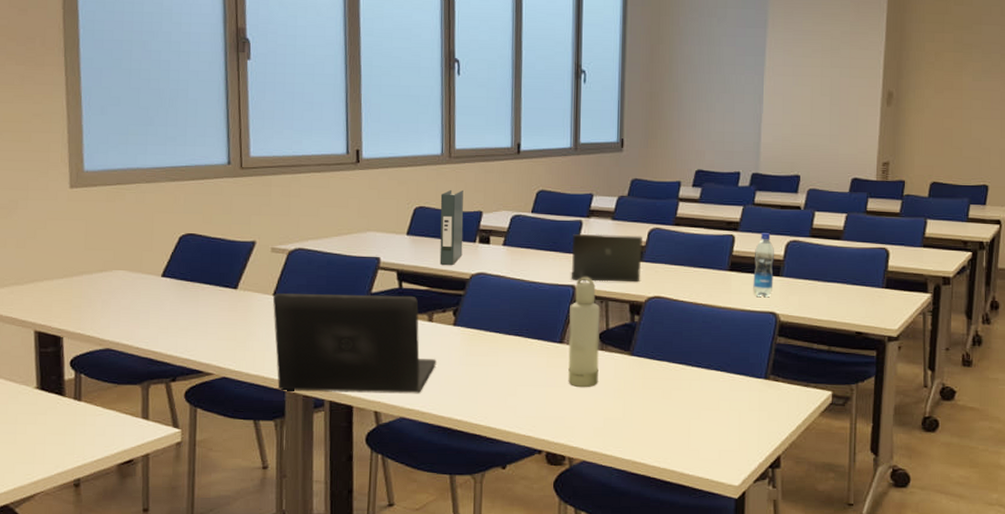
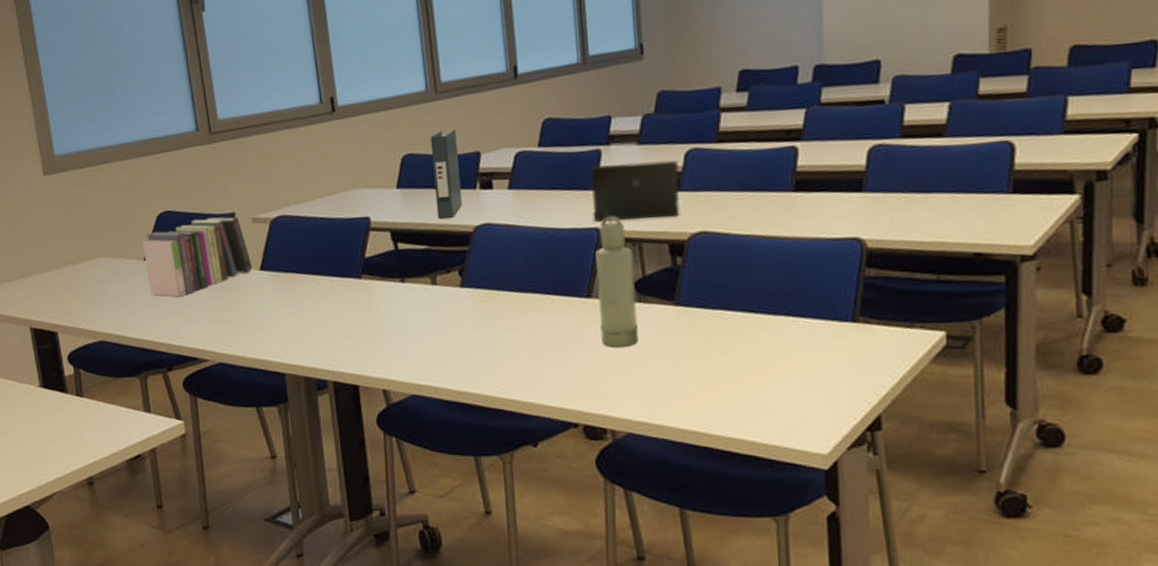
books: none [161,243,266,313] -> present [142,216,253,297]
laptop: present [272,293,437,393] -> none [260,257,446,373]
bottle: present [753,233,775,298] -> none [826,138,855,221]

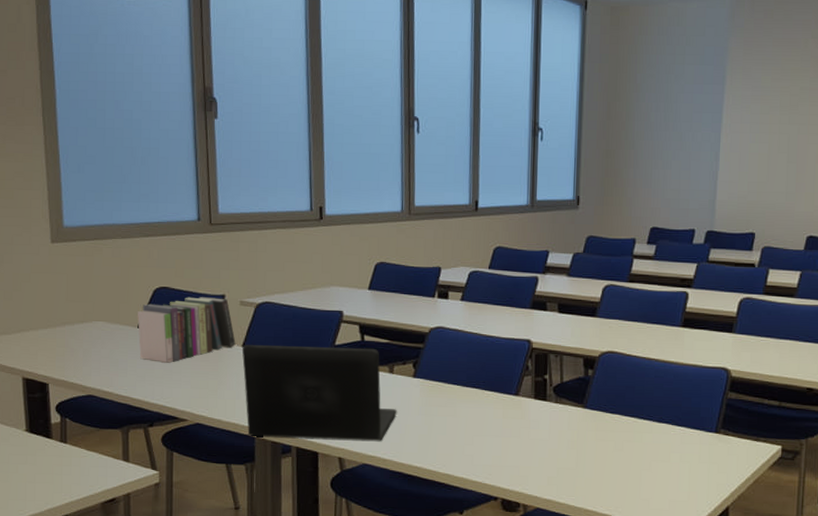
laptop: none [260,257,446,373] -> present [241,345,397,441]
binder: present [430,130,463,219] -> none [400,245,423,319]
laptop: present [590,160,680,222] -> none [527,289,598,337]
bottle: present [595,216,639,348] -> none [523,331,555,439]

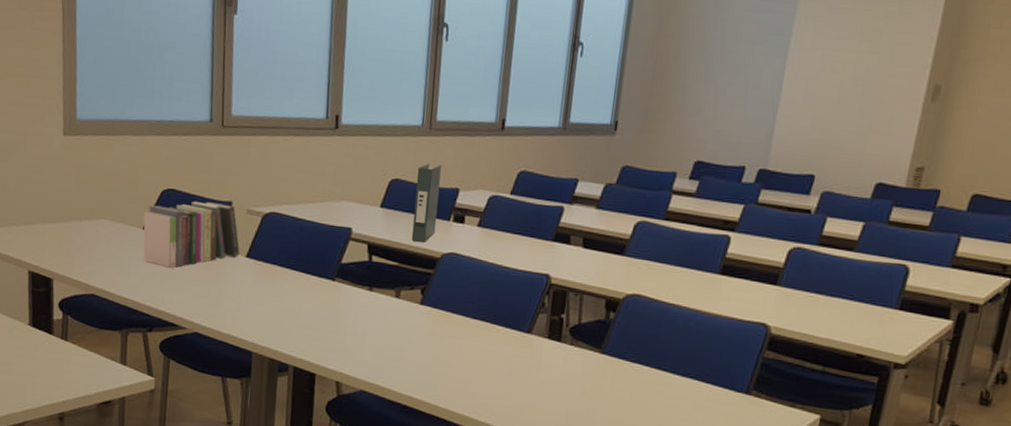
laptop: present [241,345,397,441] -> none [245,255,401,368]
binder: none [400,245,423,319] -> present [411,163,442,242]

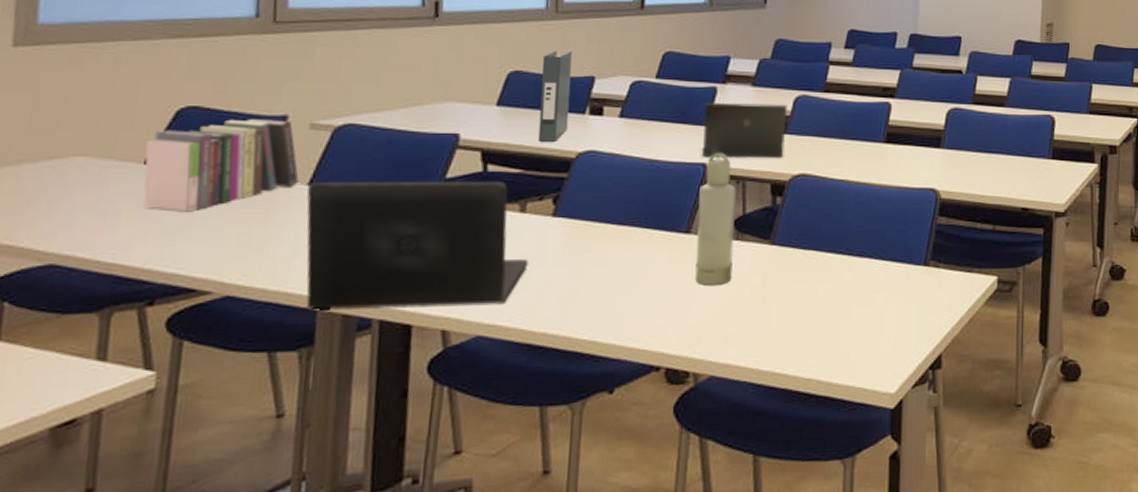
laptop: none [245,255,401,368] -> present [306,180,529,309]
bottle: none [532,266,574,382] -> present [695,153,736,287]
laptop: none [547,220,628,277] -> present [703,102,788,158]

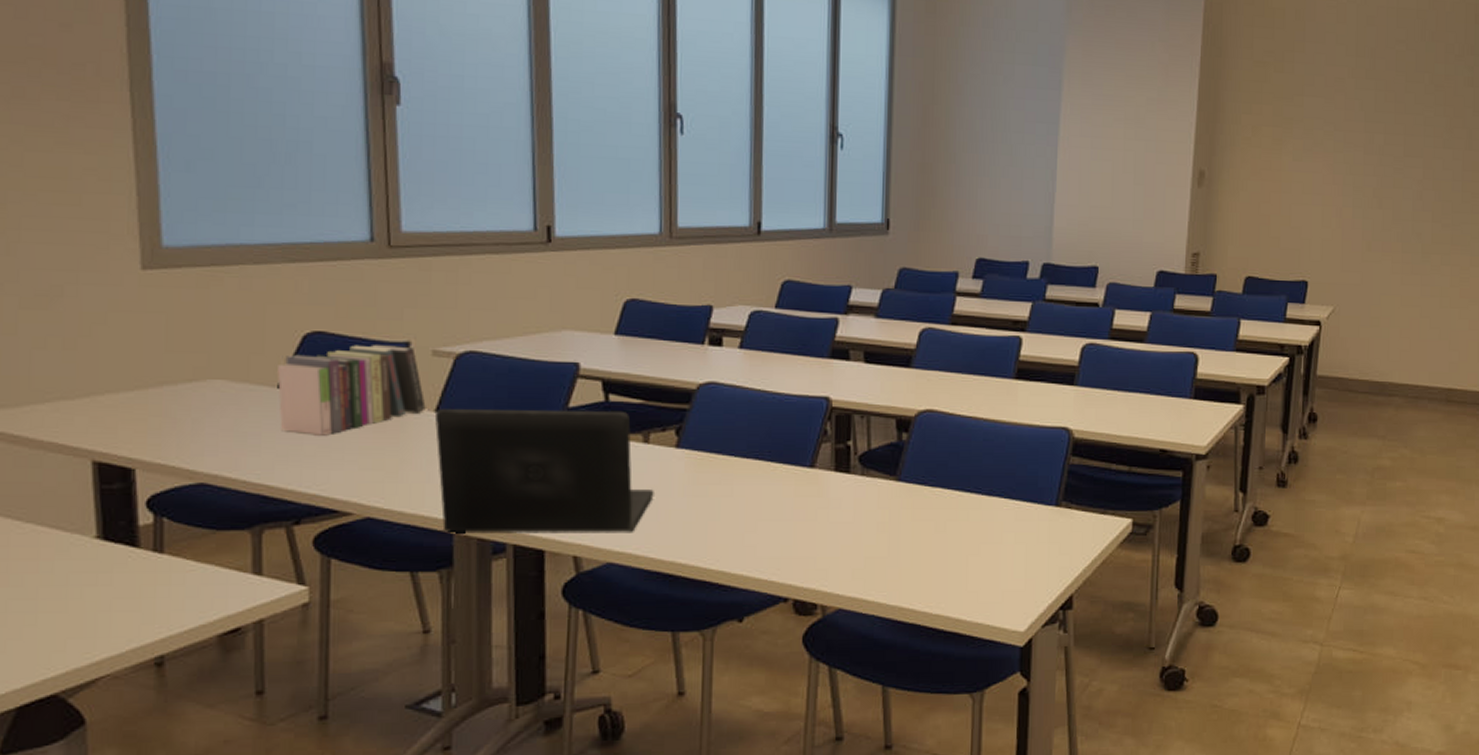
binder: present [538,50,572,142] -> none [658,277,689,372]
bottle: present [695,153,736,287] -> none [821,386,860,521]
laptop: present [703,102,788,158] -> none [825,333,913,393]

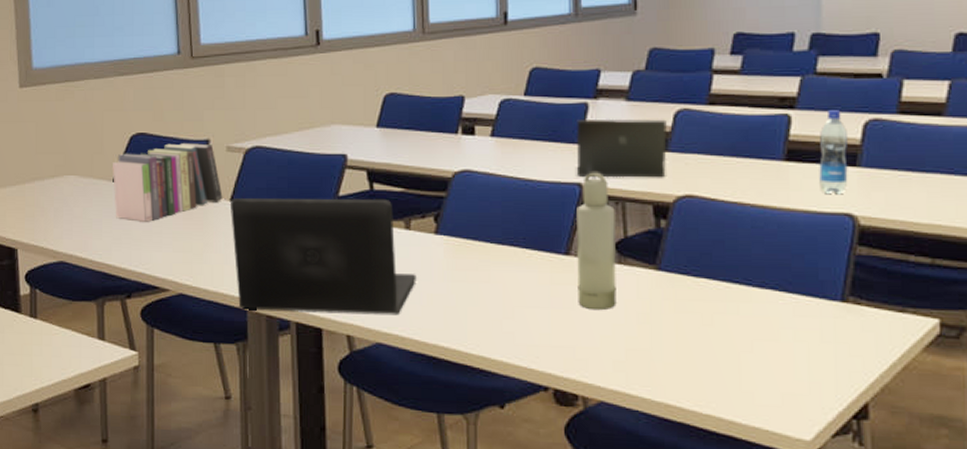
bottle: none [821,386,860,521] -> present [577,172,616,311]
laptop: none [825,333,913,393] -> present [575,118,668,178]
bottle: none [1043,334,1069,411] -> present [819,110,849,195]

